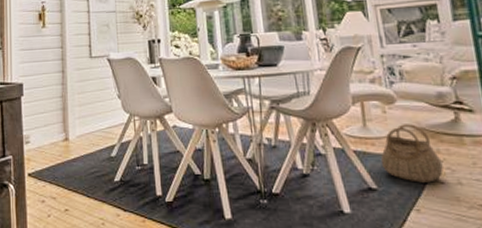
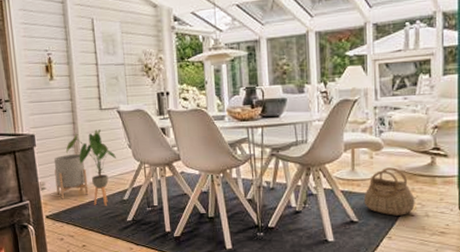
planter: none [40,105,75,155] -> present [53,154,89,199]
house plant: none [54,78,105,163] -> present [66,129,116,206]

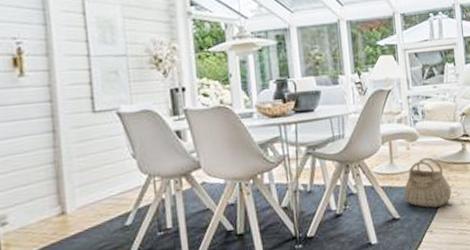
planter: present [53,154,89,199] -> none [21,172,75,236]
house plant: present [66,129,116,206] -> none [41,137,115,238]

